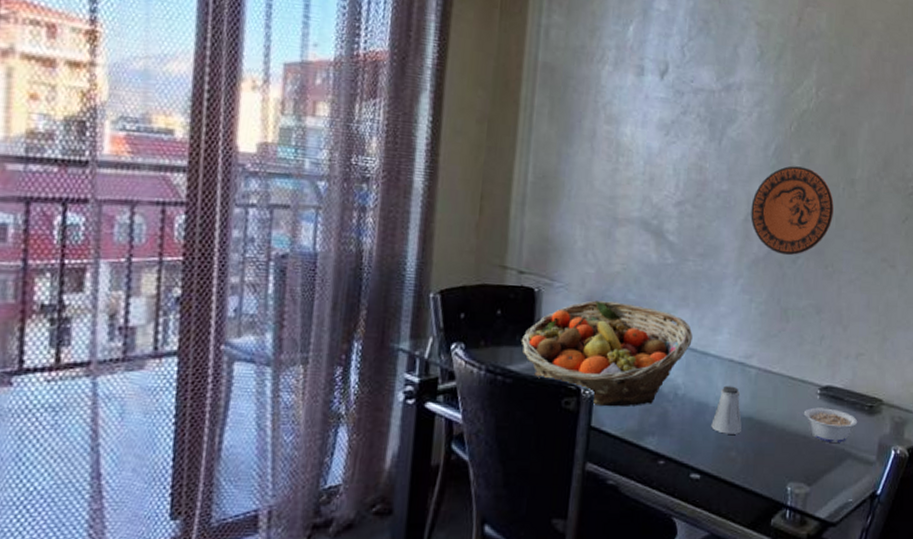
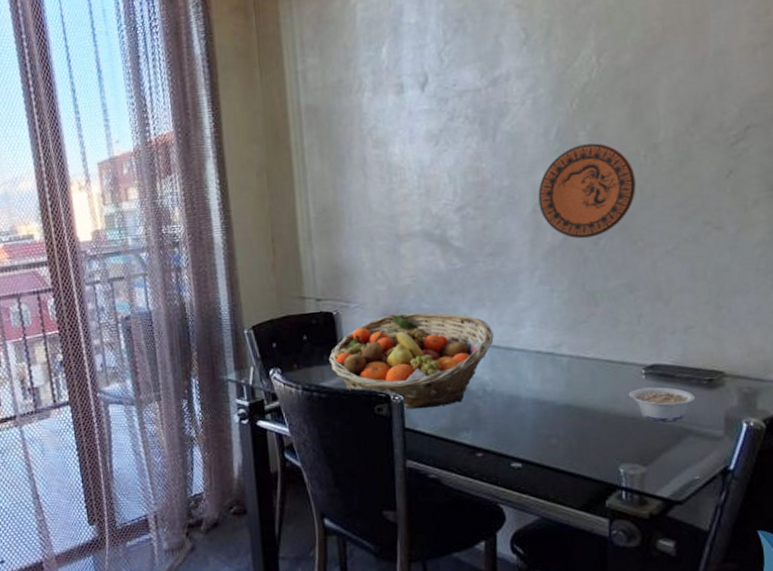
saltshaker: present [711,385,742,434] -> none [526,376,560,423]

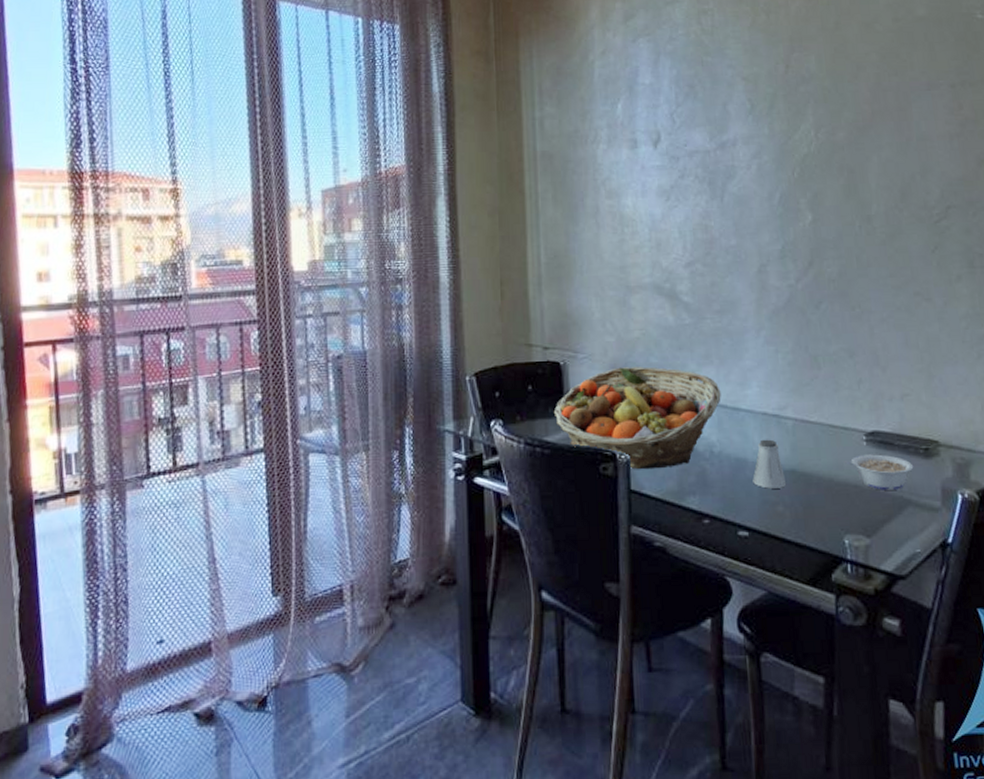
saltshaker: none [526,376,560,423] -> present [753,439,786,489]
decorative plate: present [538,143,636,239] -> none [763,211,853,302]

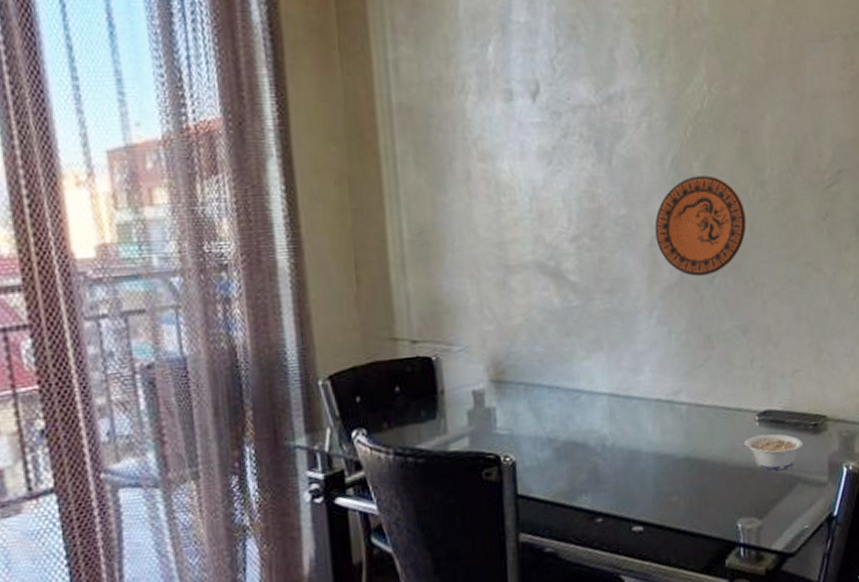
fruit basket: present [553,367,721,470] -> none [426,356,613,472]
saltshaker: present [753,439,786,489] -> none [647,427,680,480]
decorative plate: none [763,211,853,302] -> present [654,175,747,277]

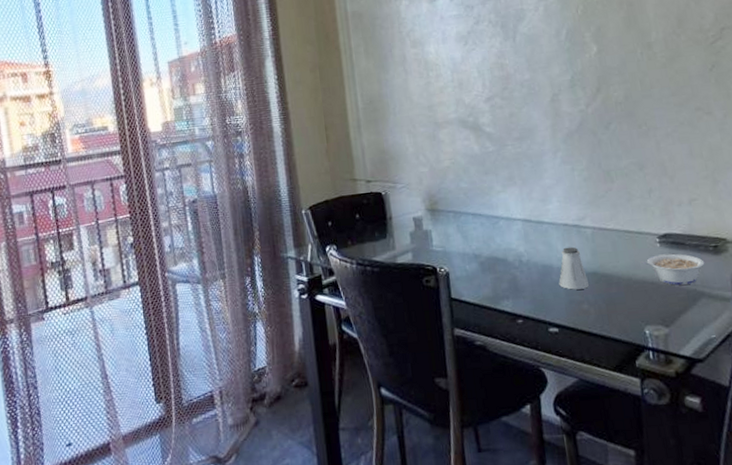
saltshaker: none [647,427,680,480] -> present [559,247,589,290]
decorative plate: present [654,175,747,277] -> none [554,42,637,124]

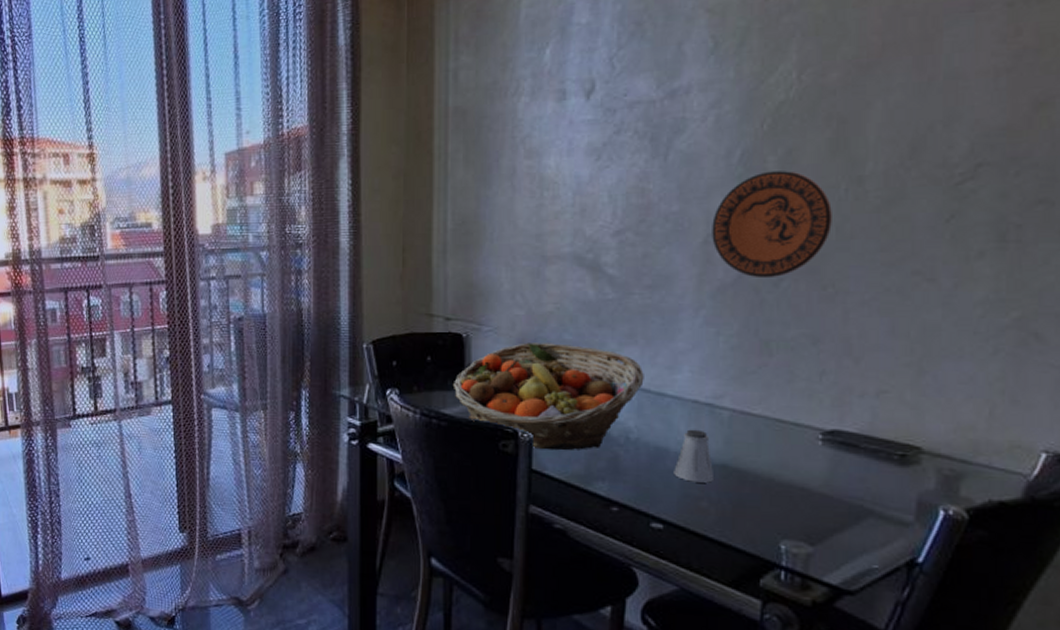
fruit basket: none [379,191,526,281] -> present [452,342,644,451]
decorative plate: none [554,42,637,124] -> present [712,171,832,279]
legume: present [640,253,705,285] -> none [790,455,883,498]

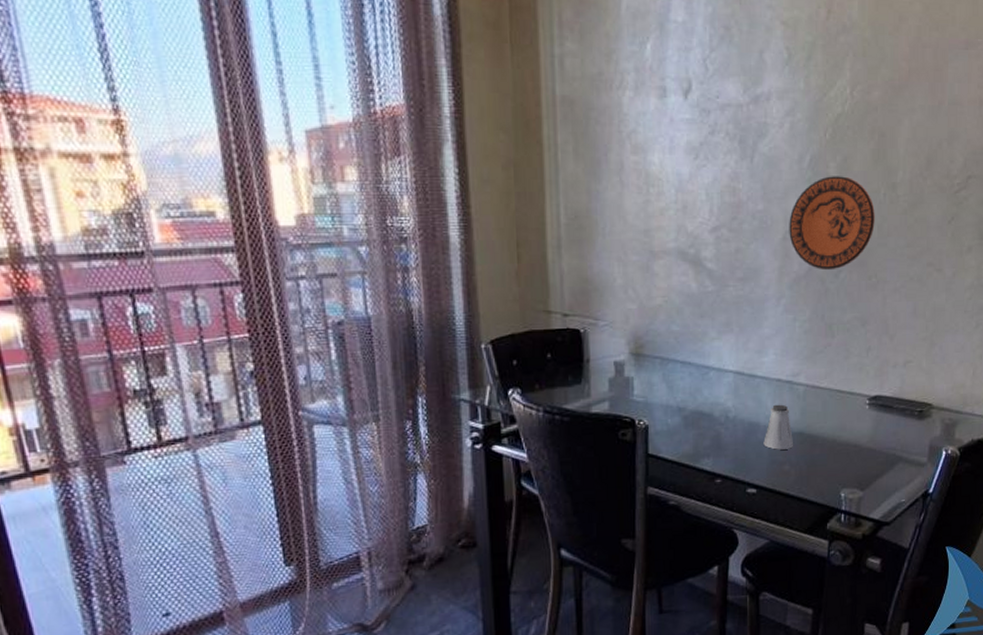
fruit basket: present [452,342,644,451] -> none [573,334,739,435]

